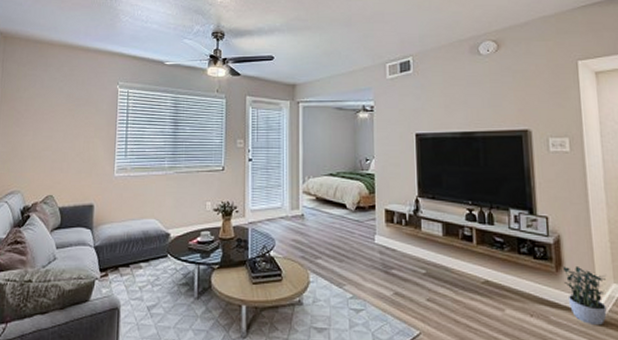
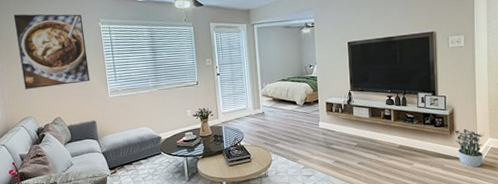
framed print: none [18,69,99,158] -> present [13,14,90,90]

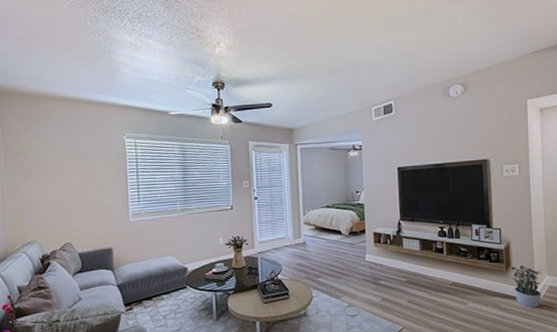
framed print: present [13,14,90,90] -> none [25,123,109,210]

